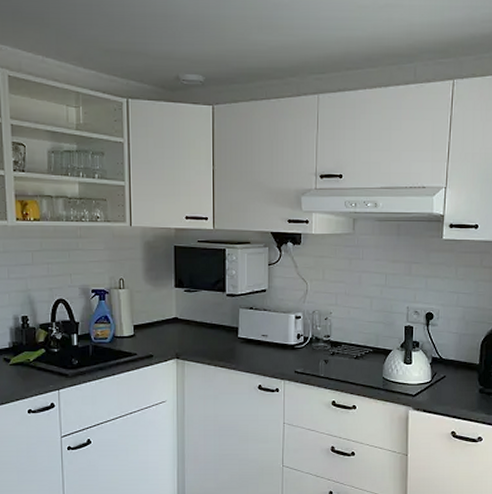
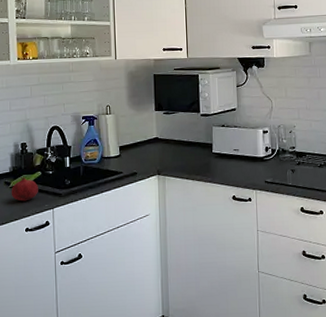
fruit: none [11,353,42,381] -> present [11,176,38,202]

